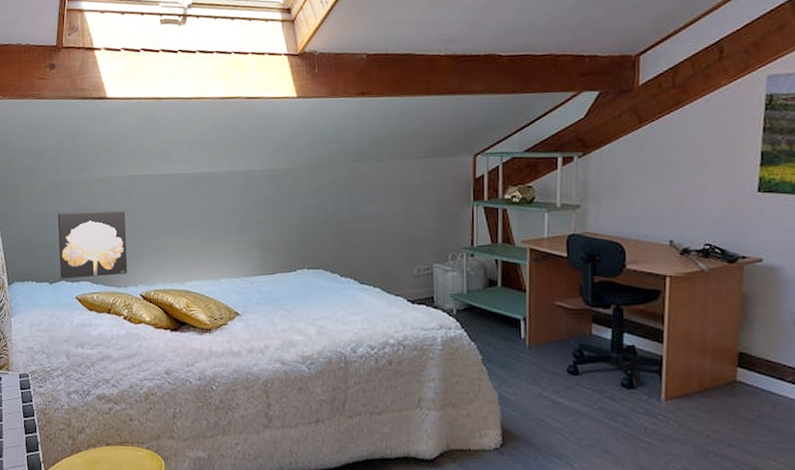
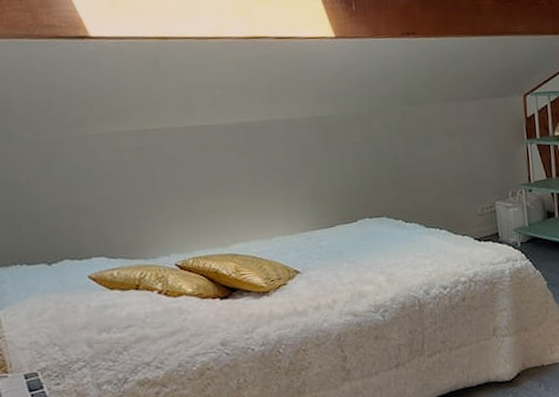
wall art: present [57,210,127,279] -> none [43,171,154,258]

